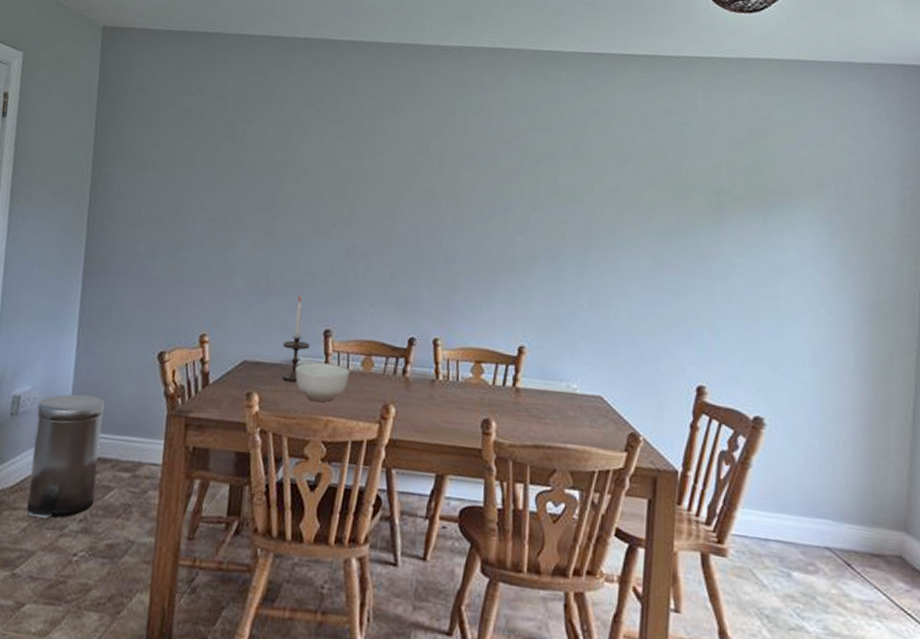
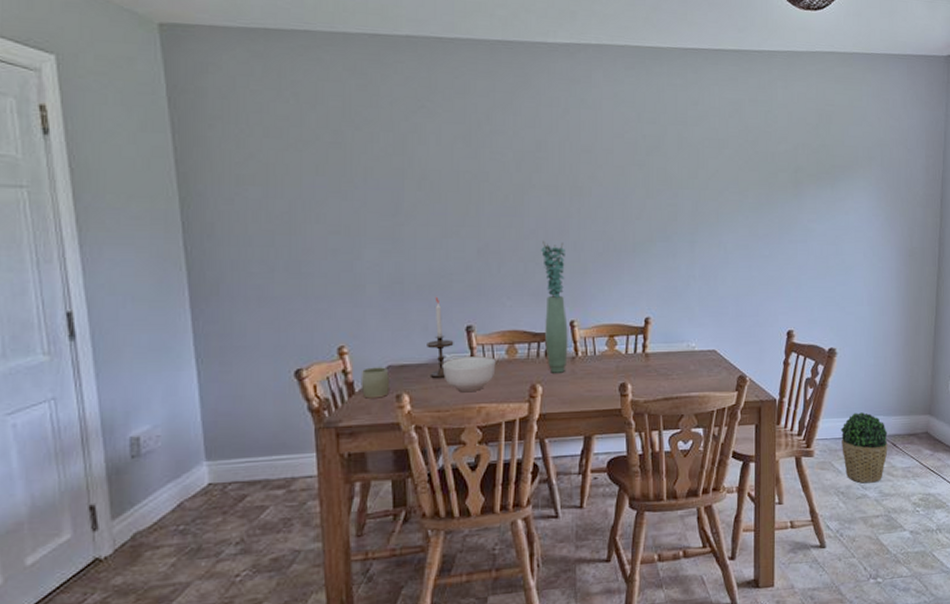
pedal bin: present [27,394,106,520] -> none [162,423,248,552]
mug: none [215,360,244,394] -> present [360,367,389,399]
vase: none [403,247,436,396] -> present [541,240,568,373]
potted plant: none [767,508,838,613] -> present [840,412,888,484]

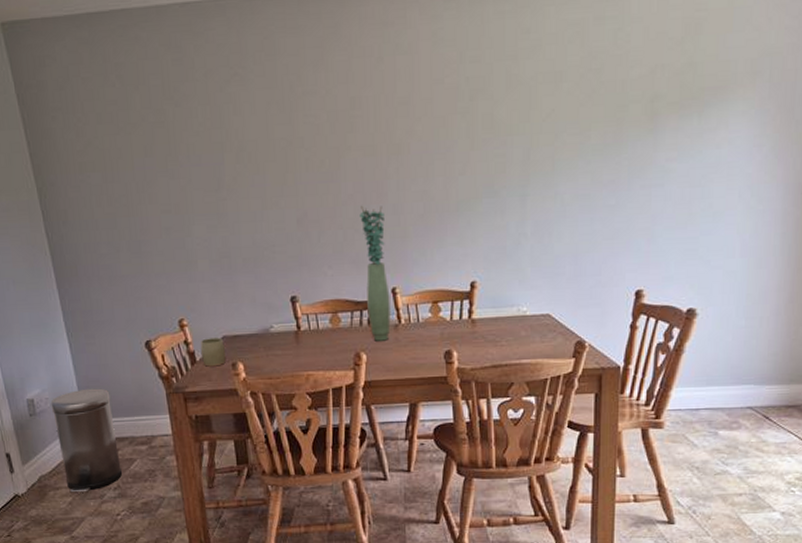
pedal bin: none [162,423,248,552] -> present [50,388,122,493]
candlestick: present [427,296,454,379] -> none [255,268,281,348]
bowl: present [442,356,496,393] -> none [270,326,321,361]
potted plant: present [840,412,888,484] -> none [698,381,759,459]

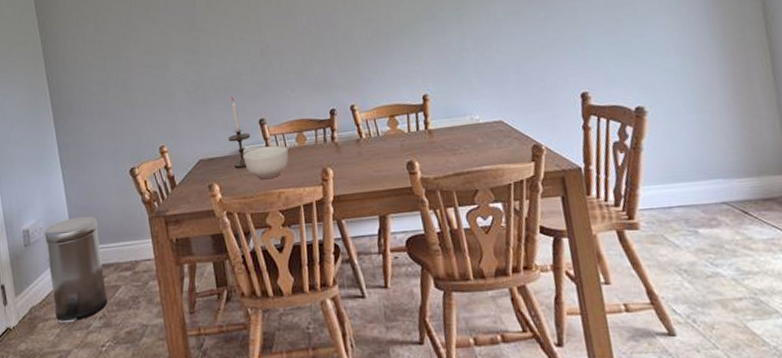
mug: present [200,337,226,367] -> none [179,161,203,190]
candlestick: none [255,268,281,348] -> present [228,96,251,169]
bowl: none [270,326,321,361] -> present [242,145,289,180]
vase: present [360,205,391,341] -> none [315,34,353,157]

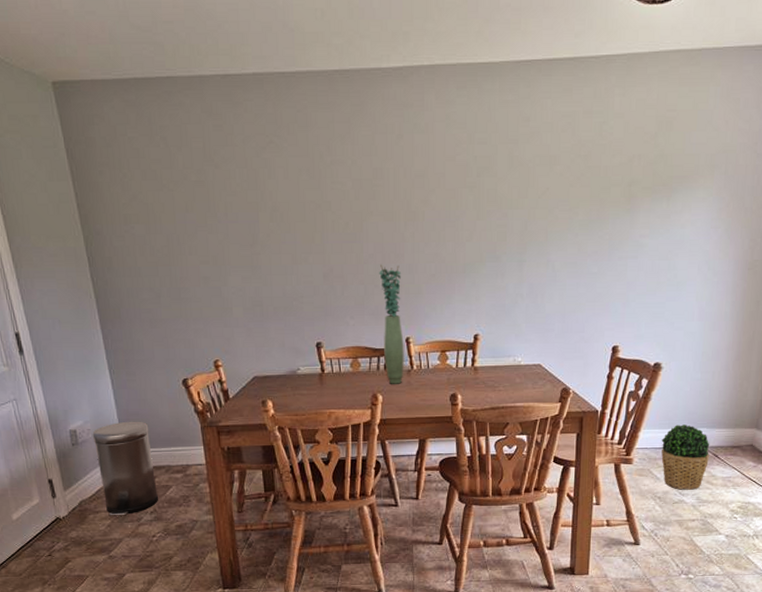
candlestick: present [228,96,251,169] -> none [284,317,307,388]
bowl: present [242,145,289,180] -> none [297,369,342,400]
vase: none [315,34,353,157] -> present [379,264,404,384]
potted plant: none [668,176,738,260] -> present [661,424,710,490]

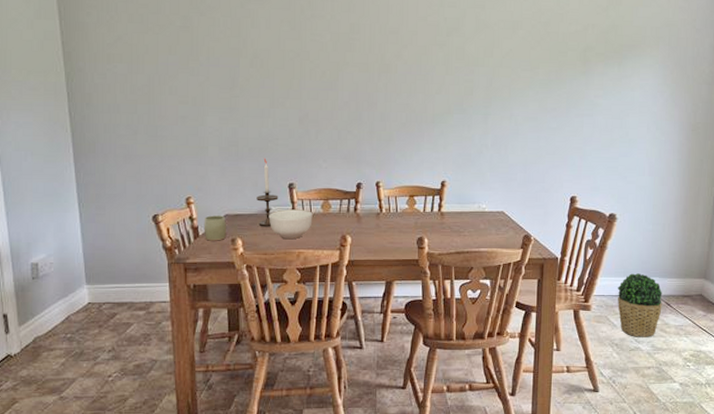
pedal bin: present [92,421,158,516] -> none [55,255,117,354]
mug: none [233,378,256,404] -> present [203,215,226,241]
candlestick: none [284,317,307,388] -> present [256,158,279,227]
bowl: none [297,369,342,400] -> present [268,209,313,240]
vase: present [379,264,404,384] -> none [353,111,374,226]

